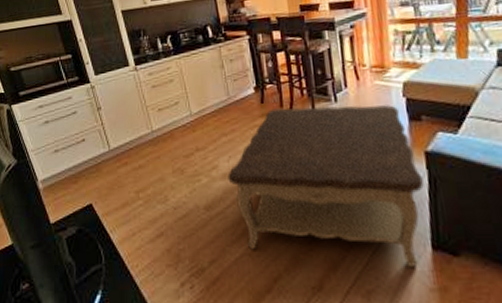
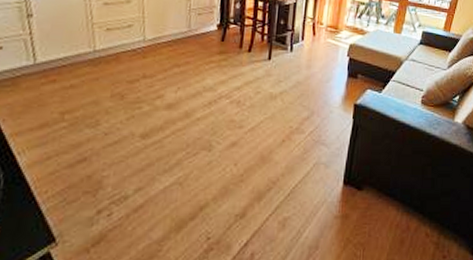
coffee table: present [227,105,424,267] -> none [172,48,348,198]

